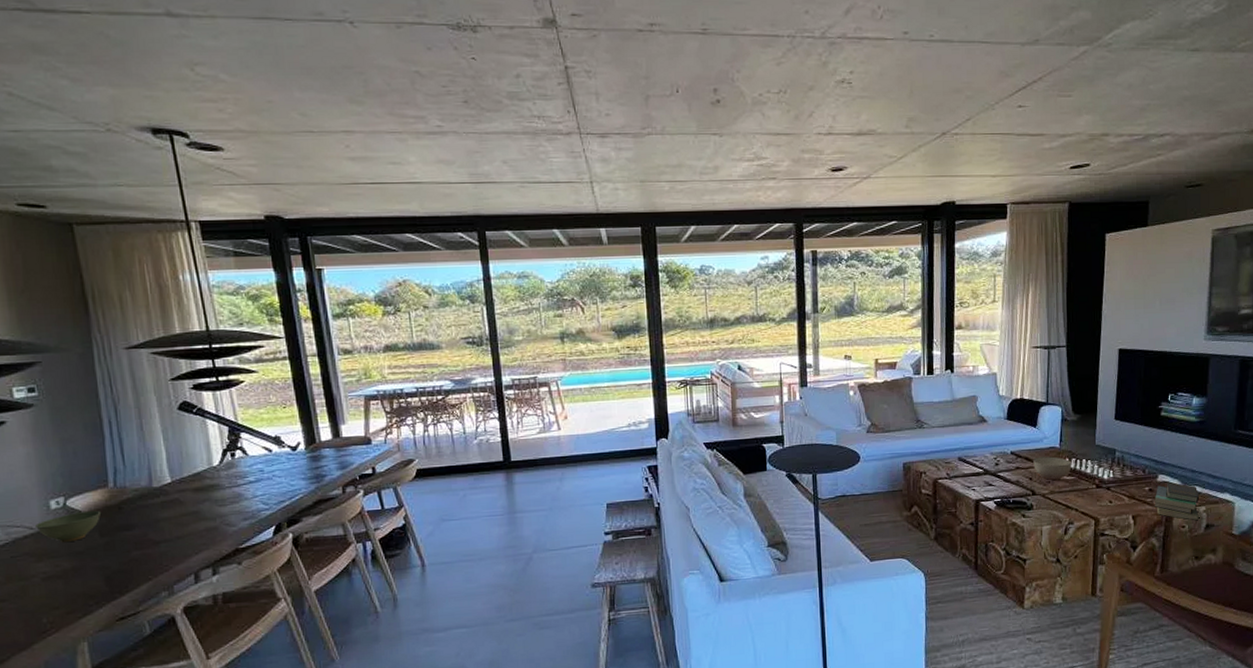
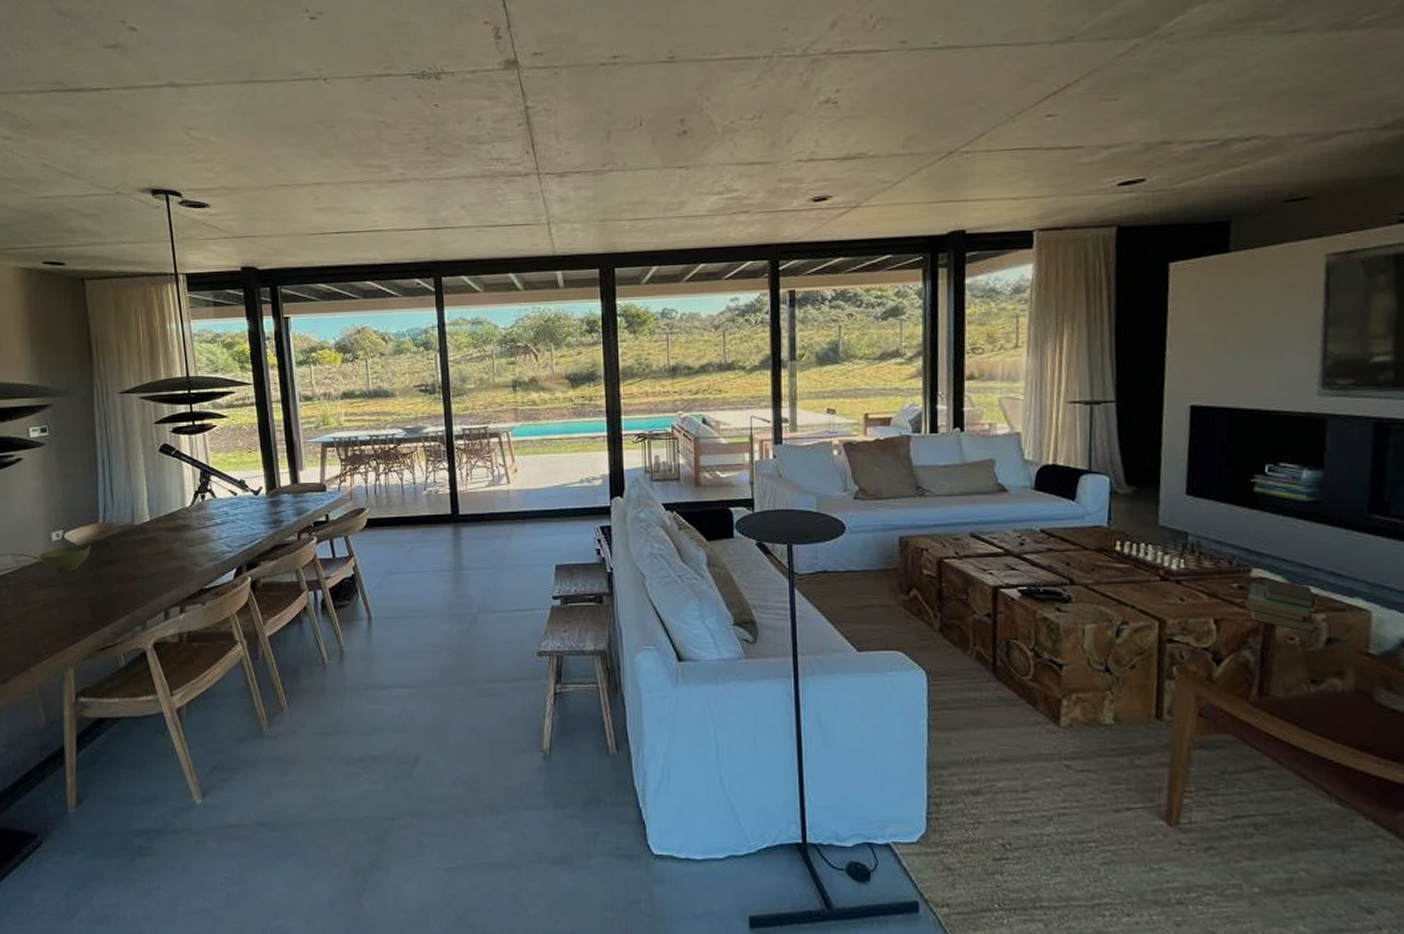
bowl: present [1033,456,1072,481] -> none [1071,538,1125,568]

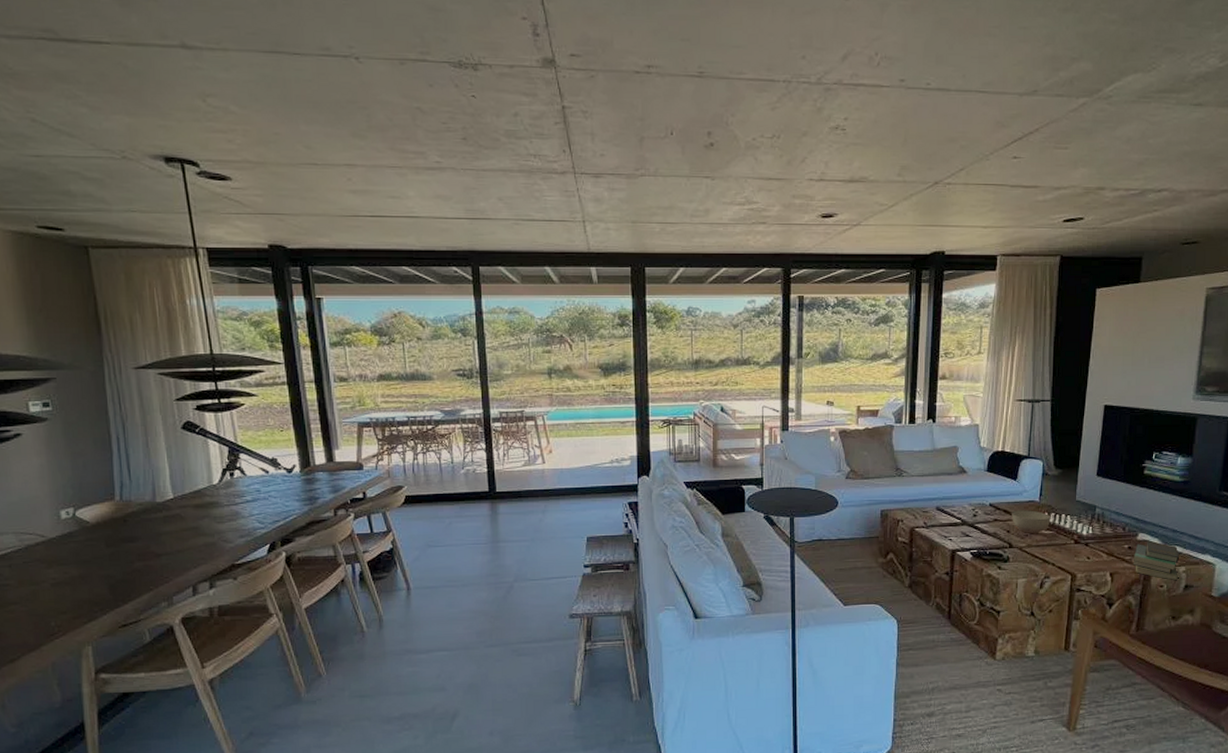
bowl: present [39,545,92,573] -> none [47,523,108,551]
bowl: none [1071,538,1125,568] -> present [1012,510,1051,534]

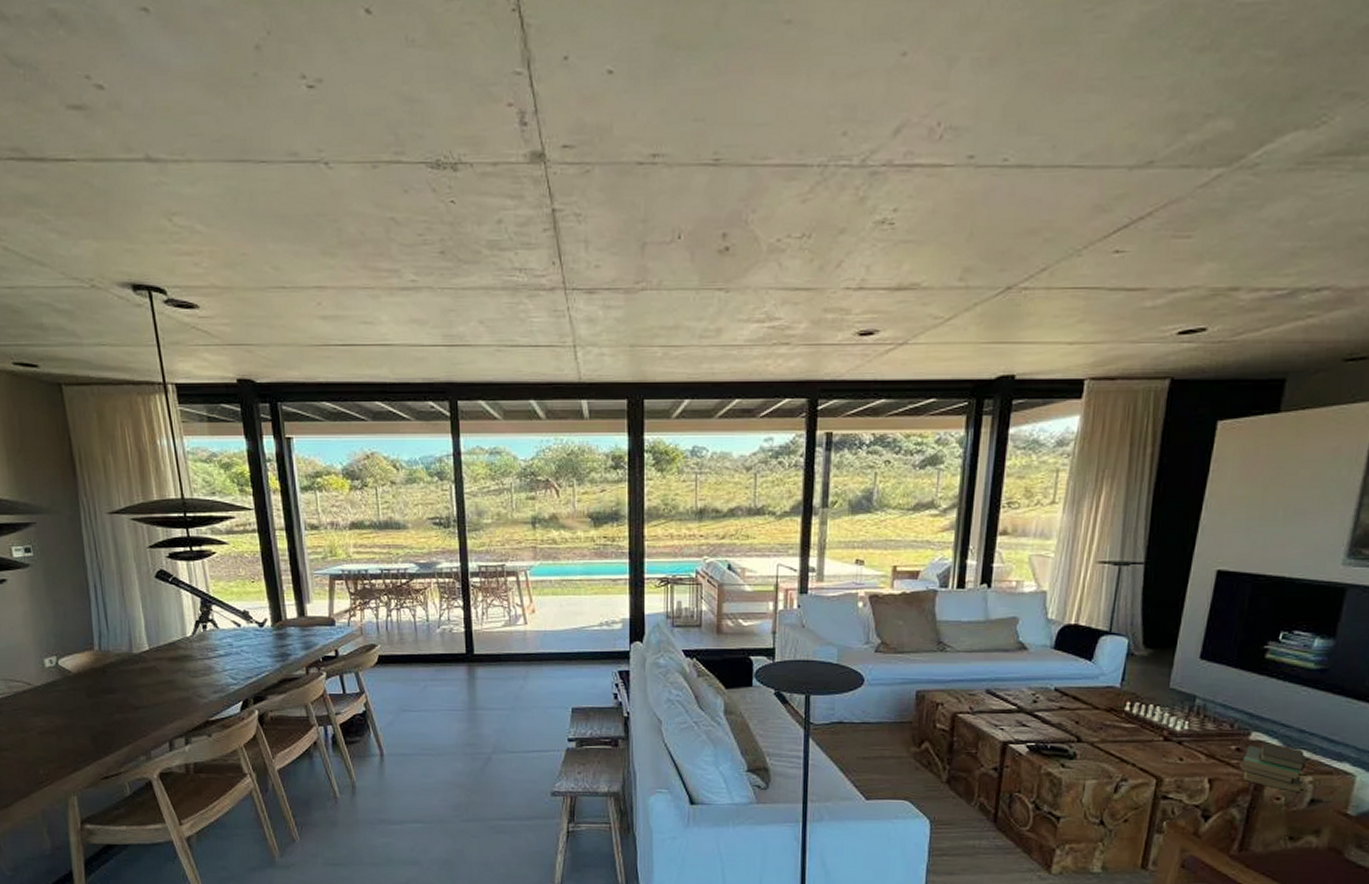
bowl: present [1012,510,1051,534] -> none [1082,697,1135,727]

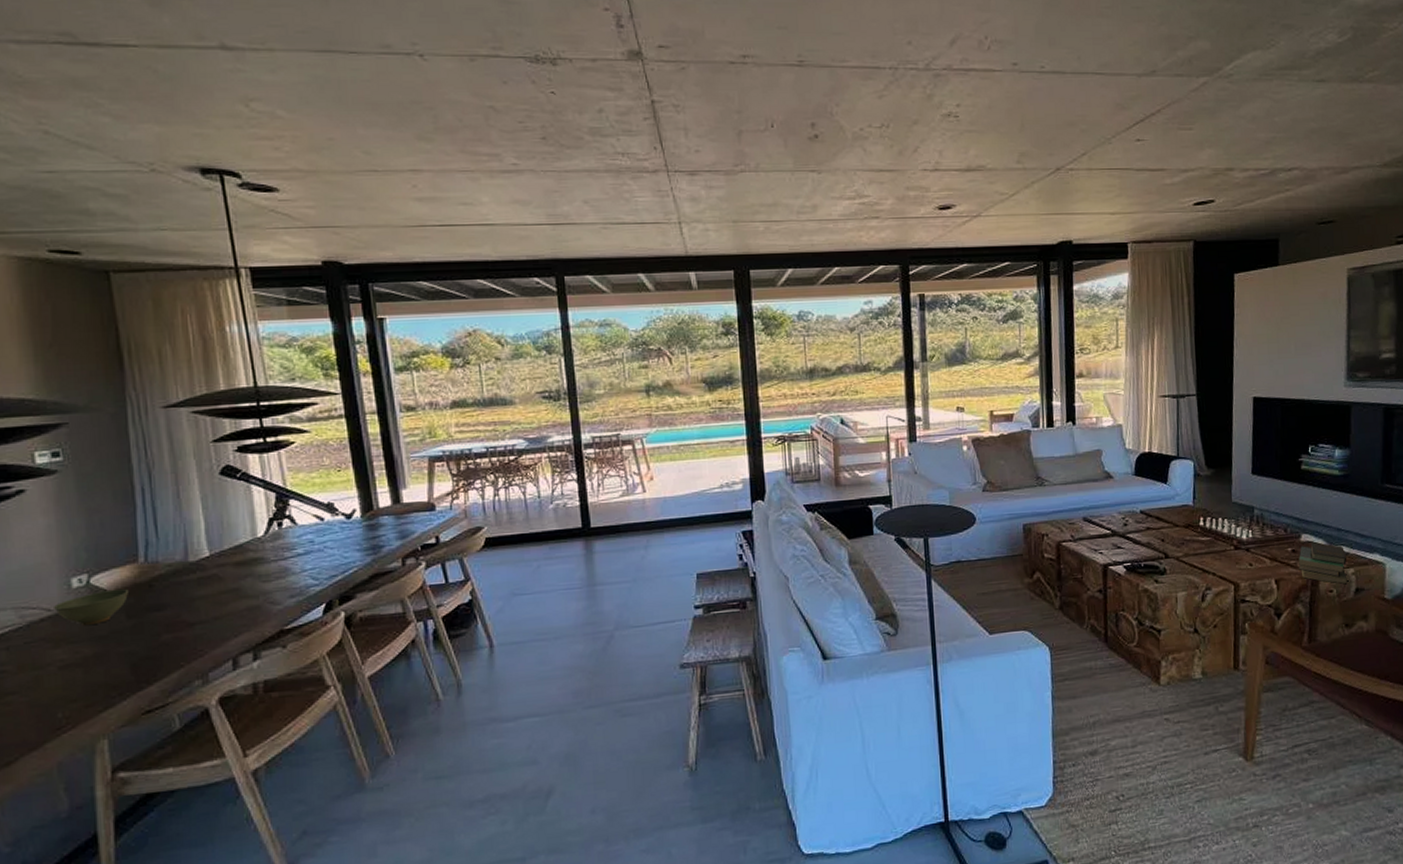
bowl: none [32,672,88,701] -> present [54,589,130,626]

